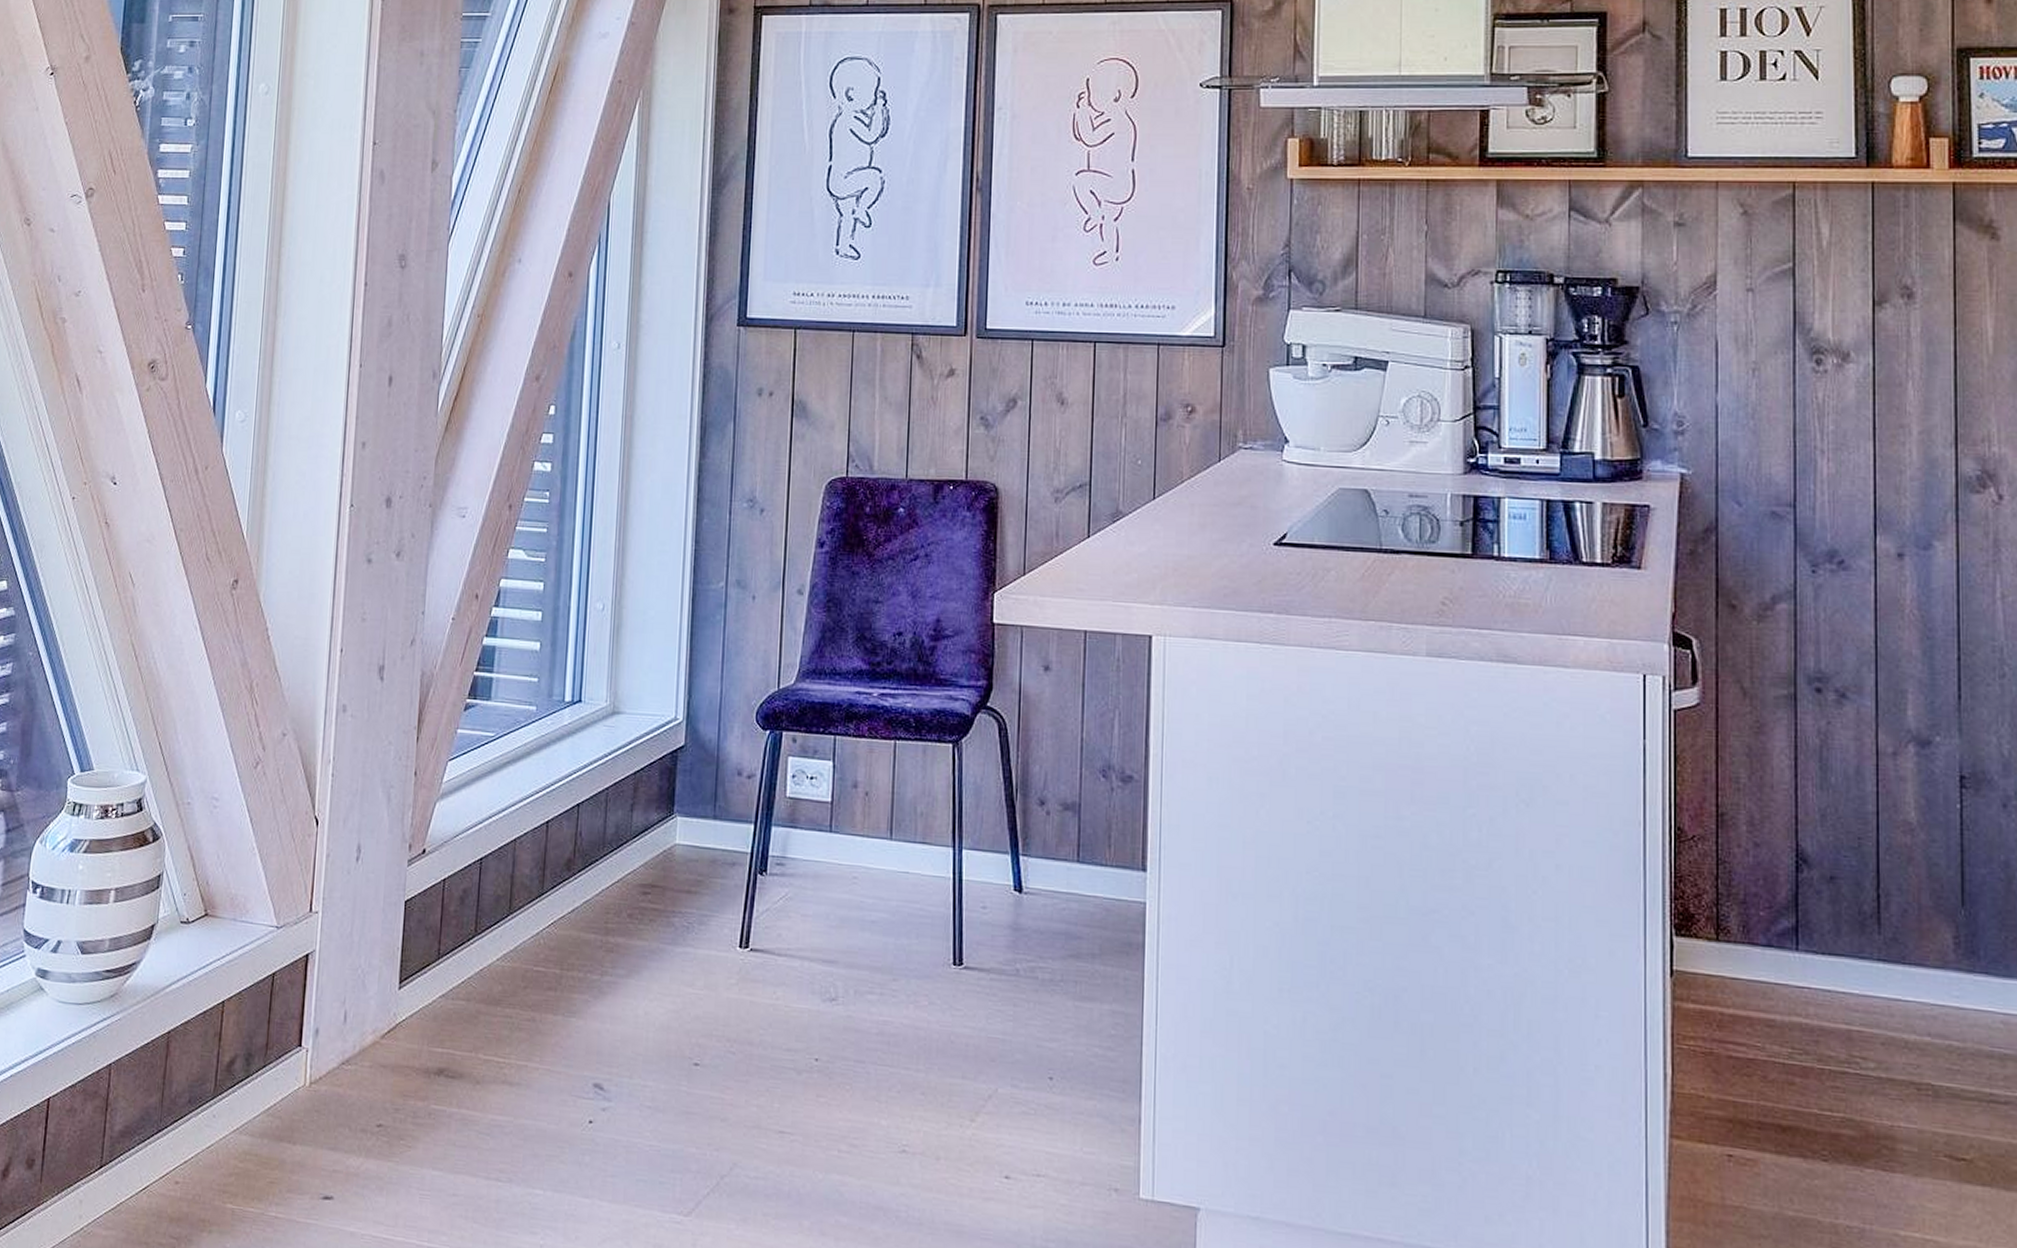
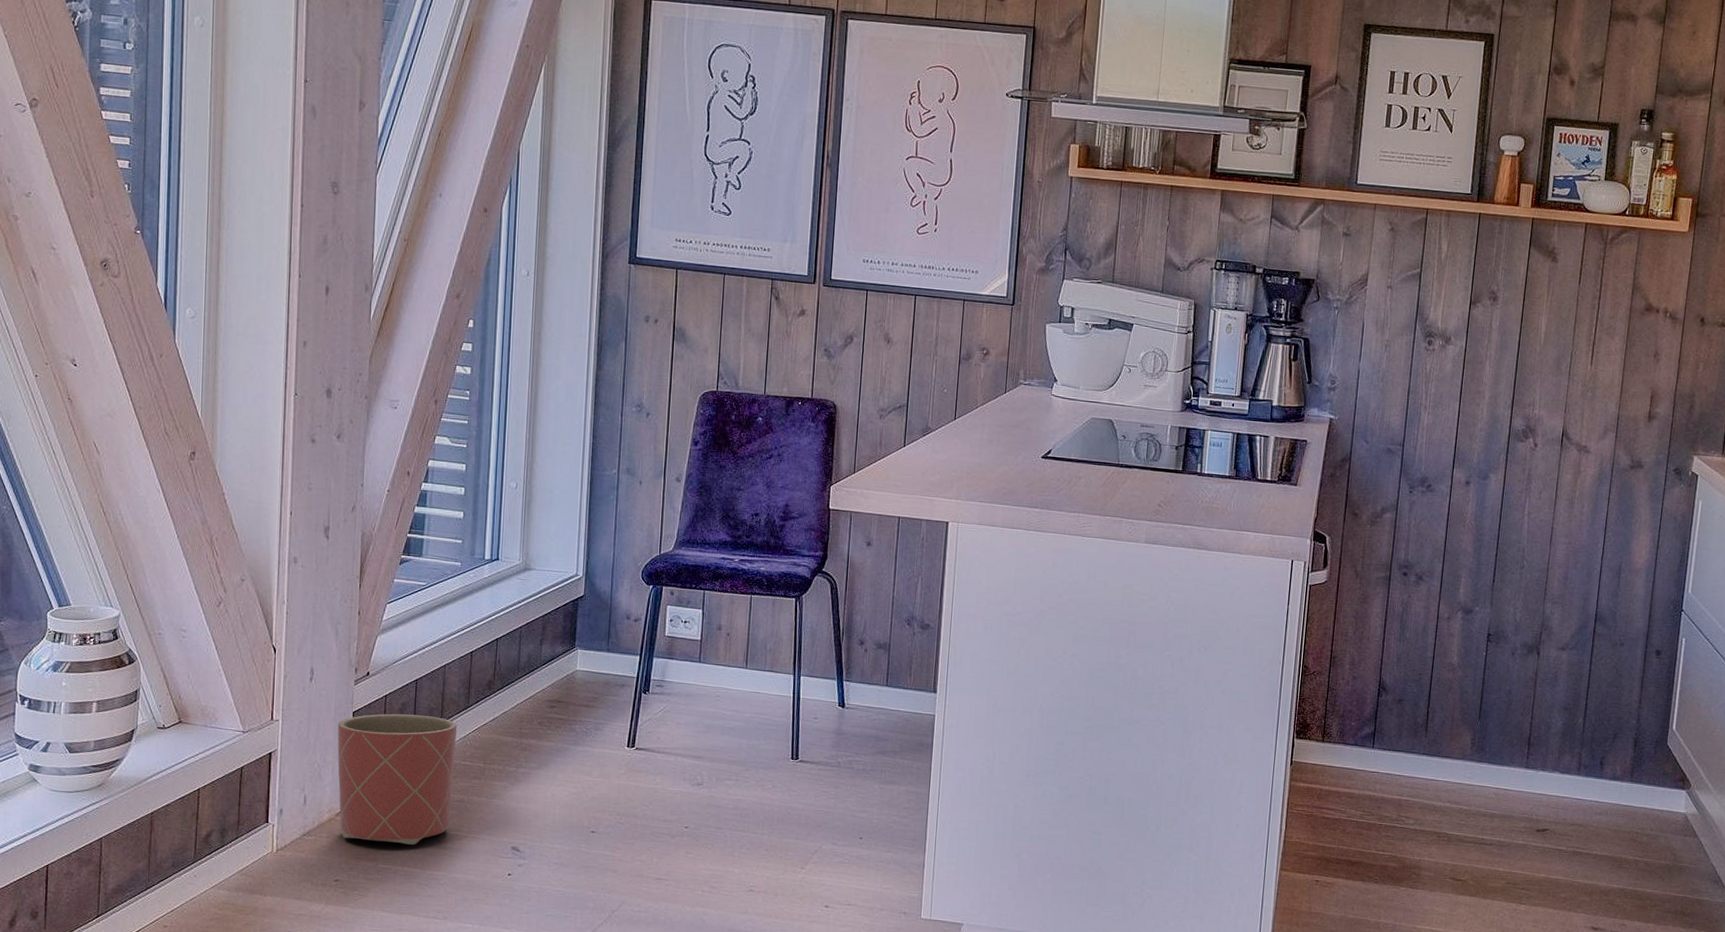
planter: none [385,903,528,1079] -> present [337,713,457,845]

